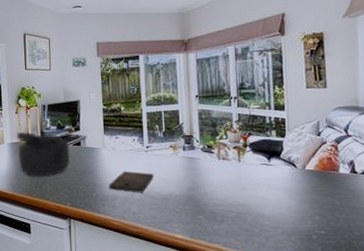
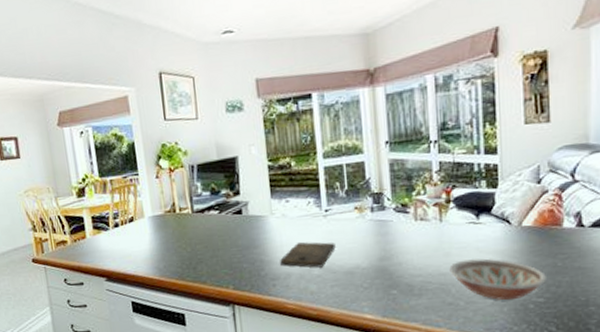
kettle: present [17,130,71,176] -> none [159,198,230,256]
bowl: none [246,194,326,231] -> present [449,258,546,301]

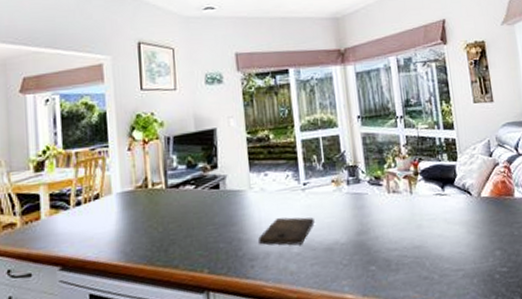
bowl: present [449,258,546,301] -> none [422,229,507,272]

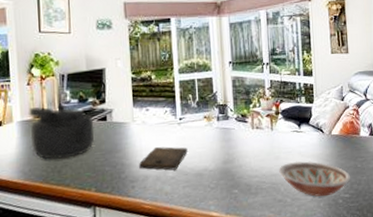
kettle: none [130,171,207,237] -> present [29,104,95,160]
bowl: none [422,229,507,272] -> present [279,161,350,197]

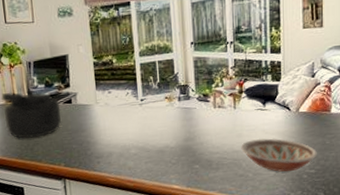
cutting board: present [139,146,188,170] -> none [103,126,149,148]

